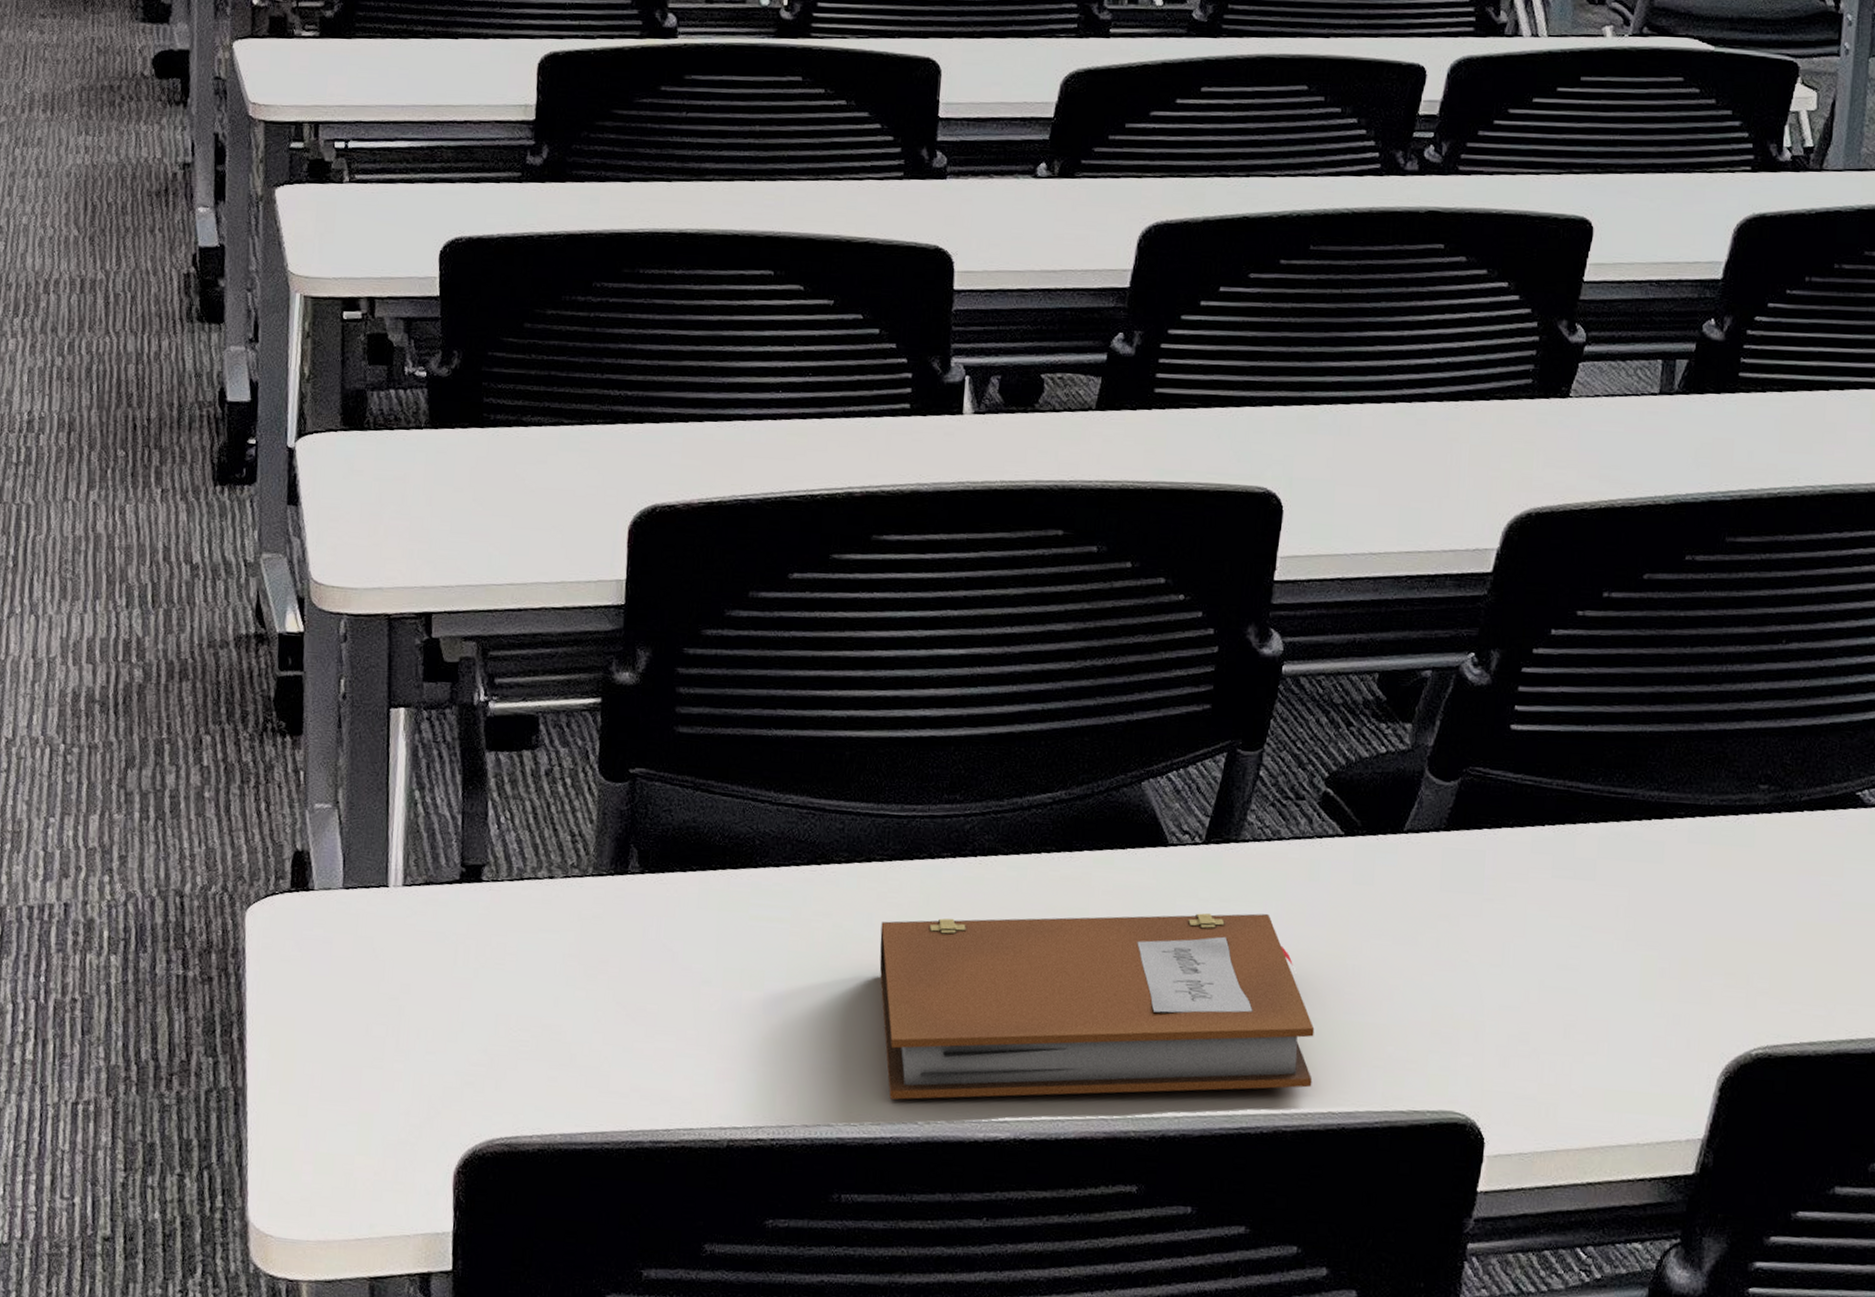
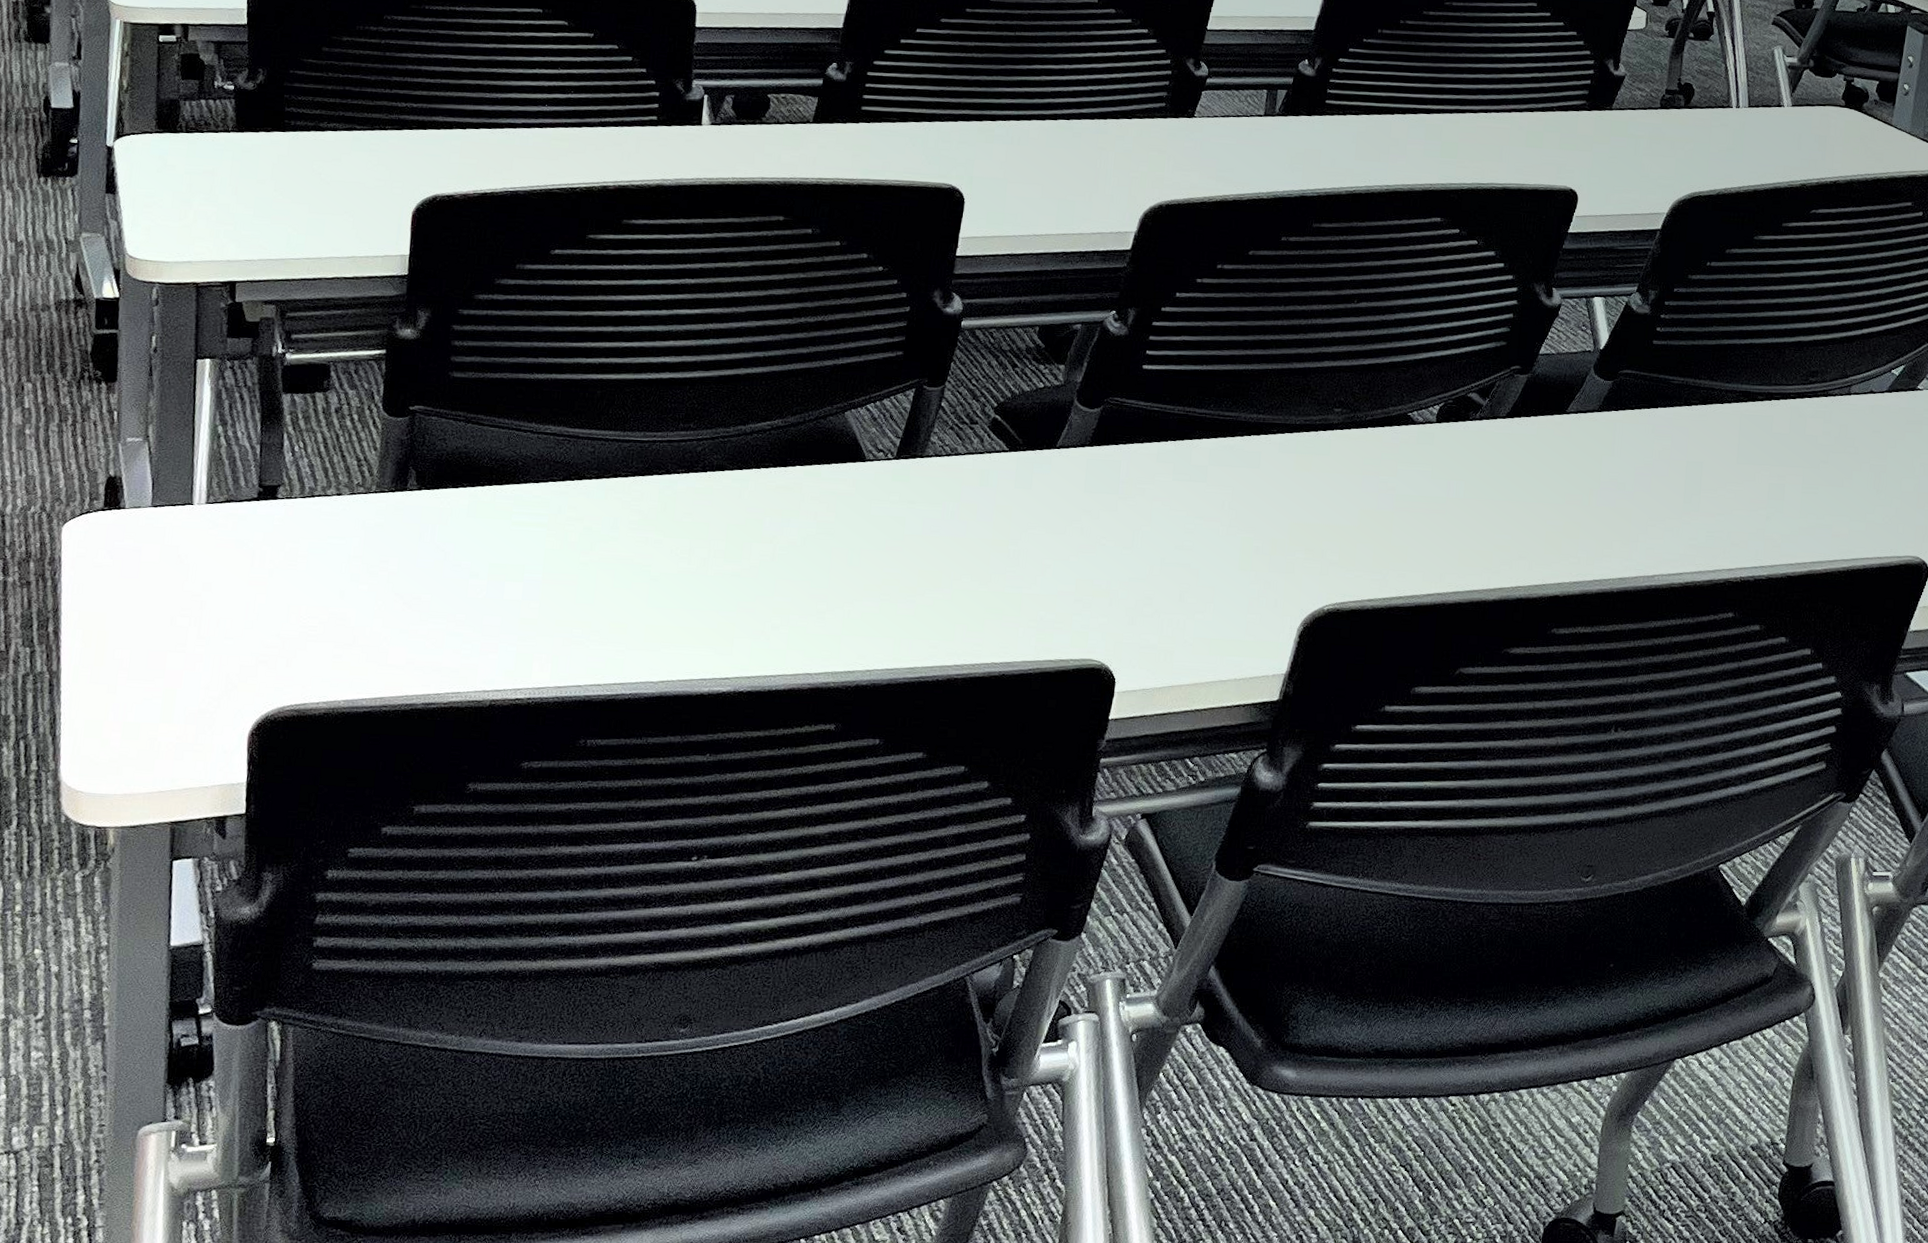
notebook: present [879,913,1315,1100] -> none [623,512,982,664]

